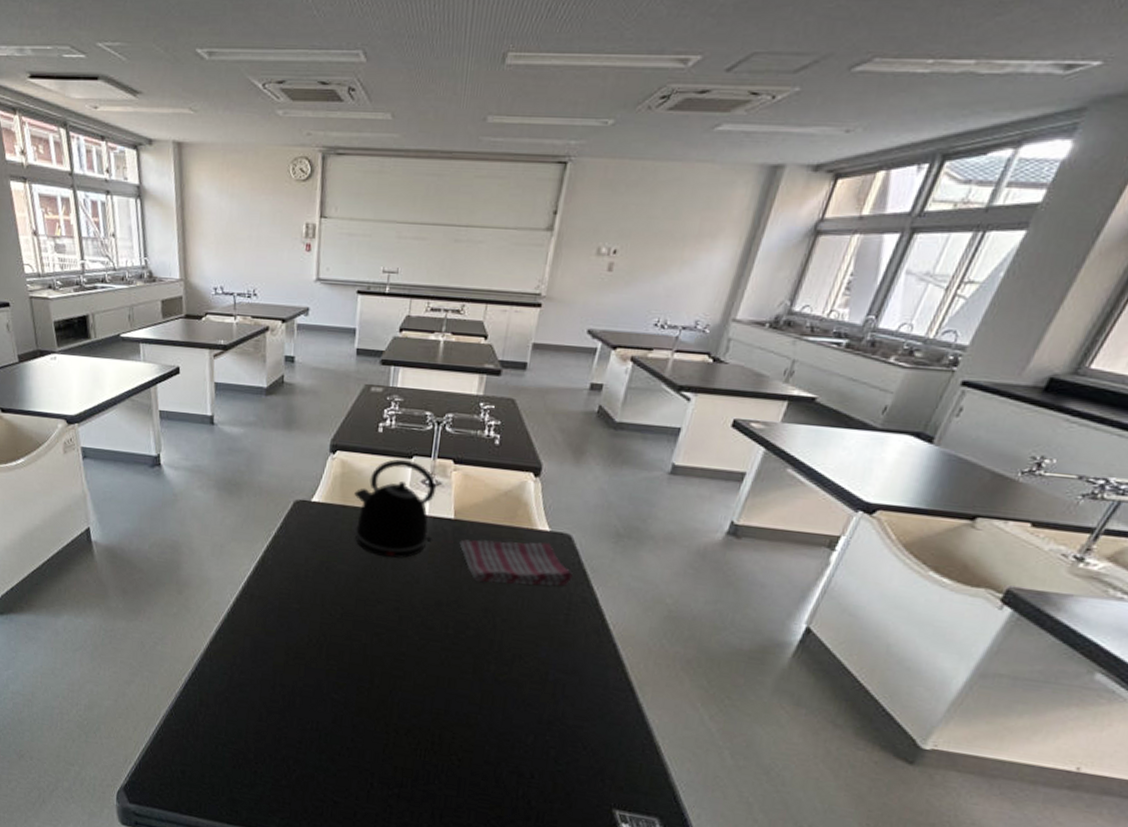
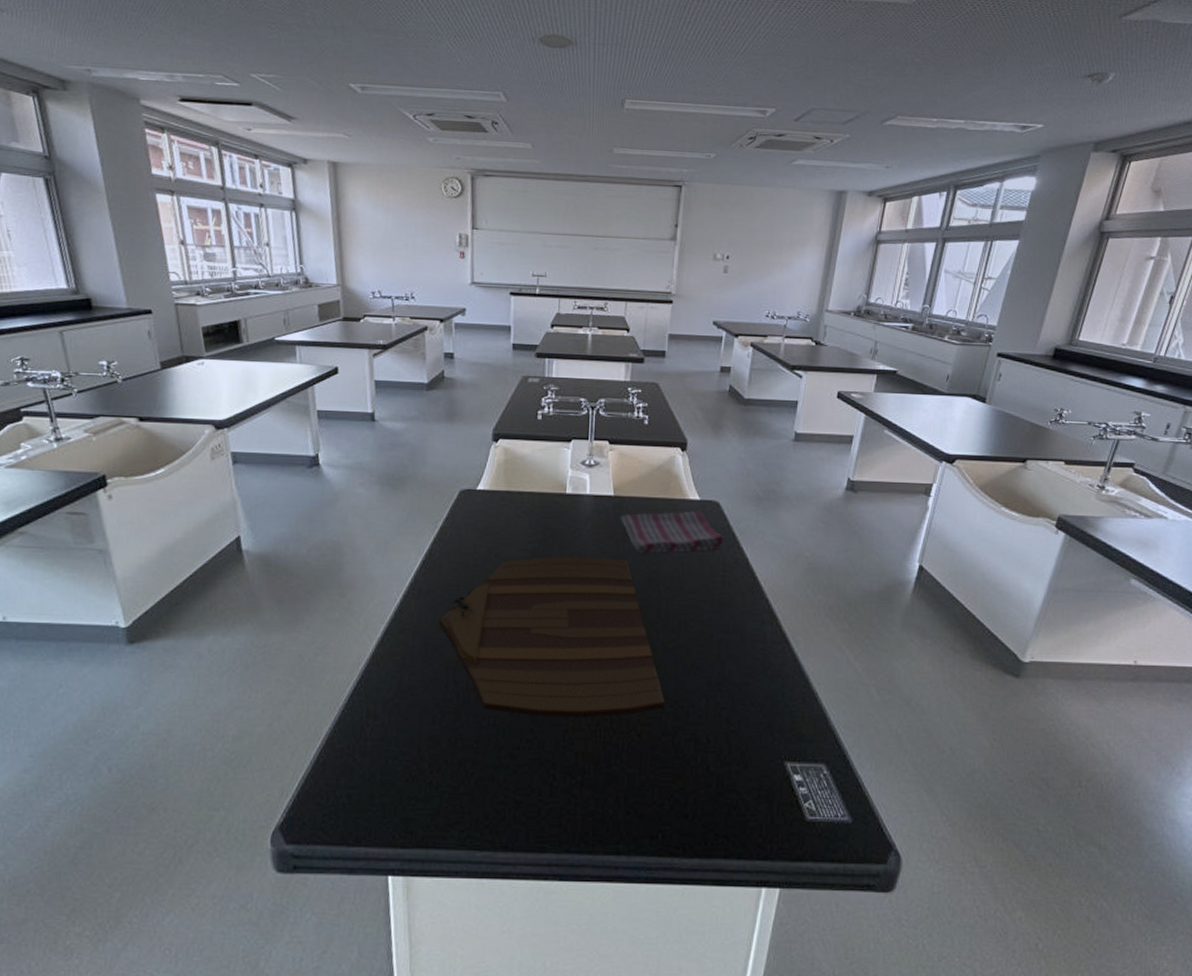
cutting board: none [268,575,491,739] -> present [438,556,665,718]
kettle: present [354,459,437,558] -> none [518,443,596,539]

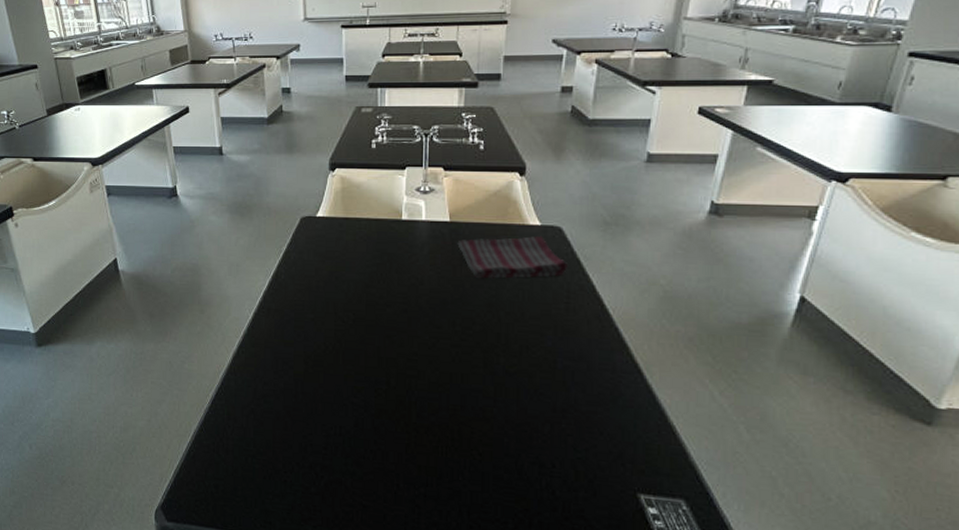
cutting board: present [438,556,665,718] -> none [286,280,507,434]

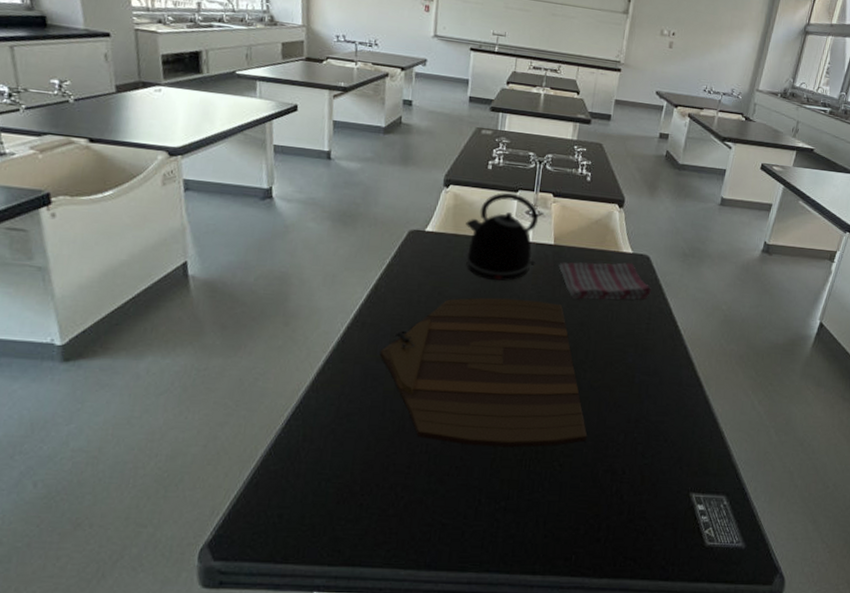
cutting board: none [286,280,507,434] -> present [379,298,588,448]
kettle: none [355,170,431,263] -> present [465,192,539,281]

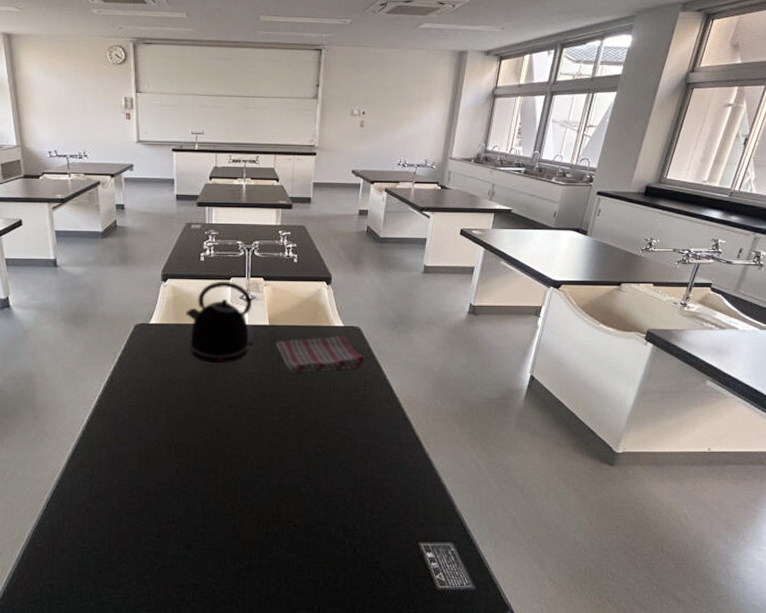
cutting board: present [379,298,588,448] -> none [121,379,318,514]

